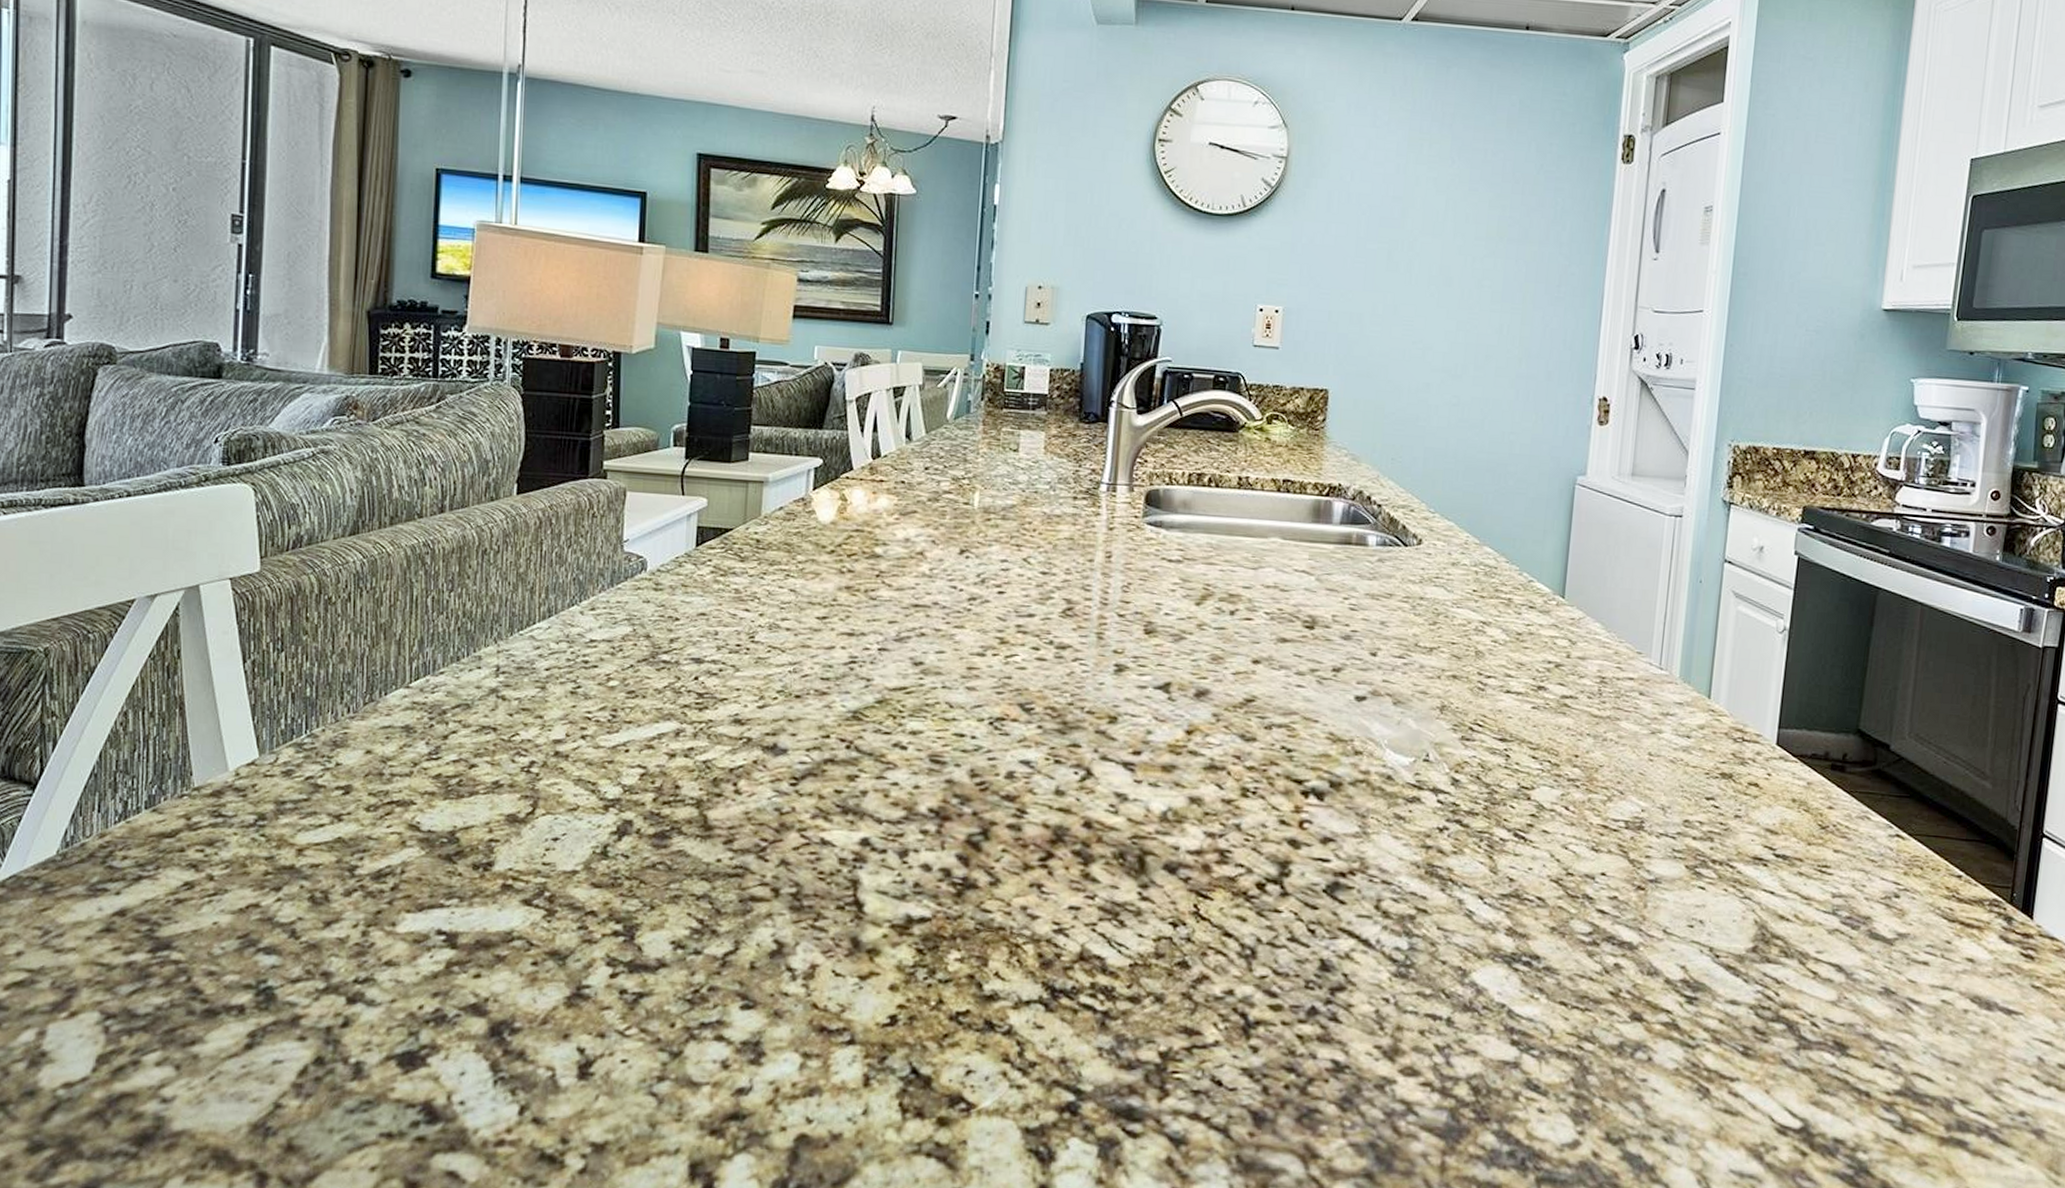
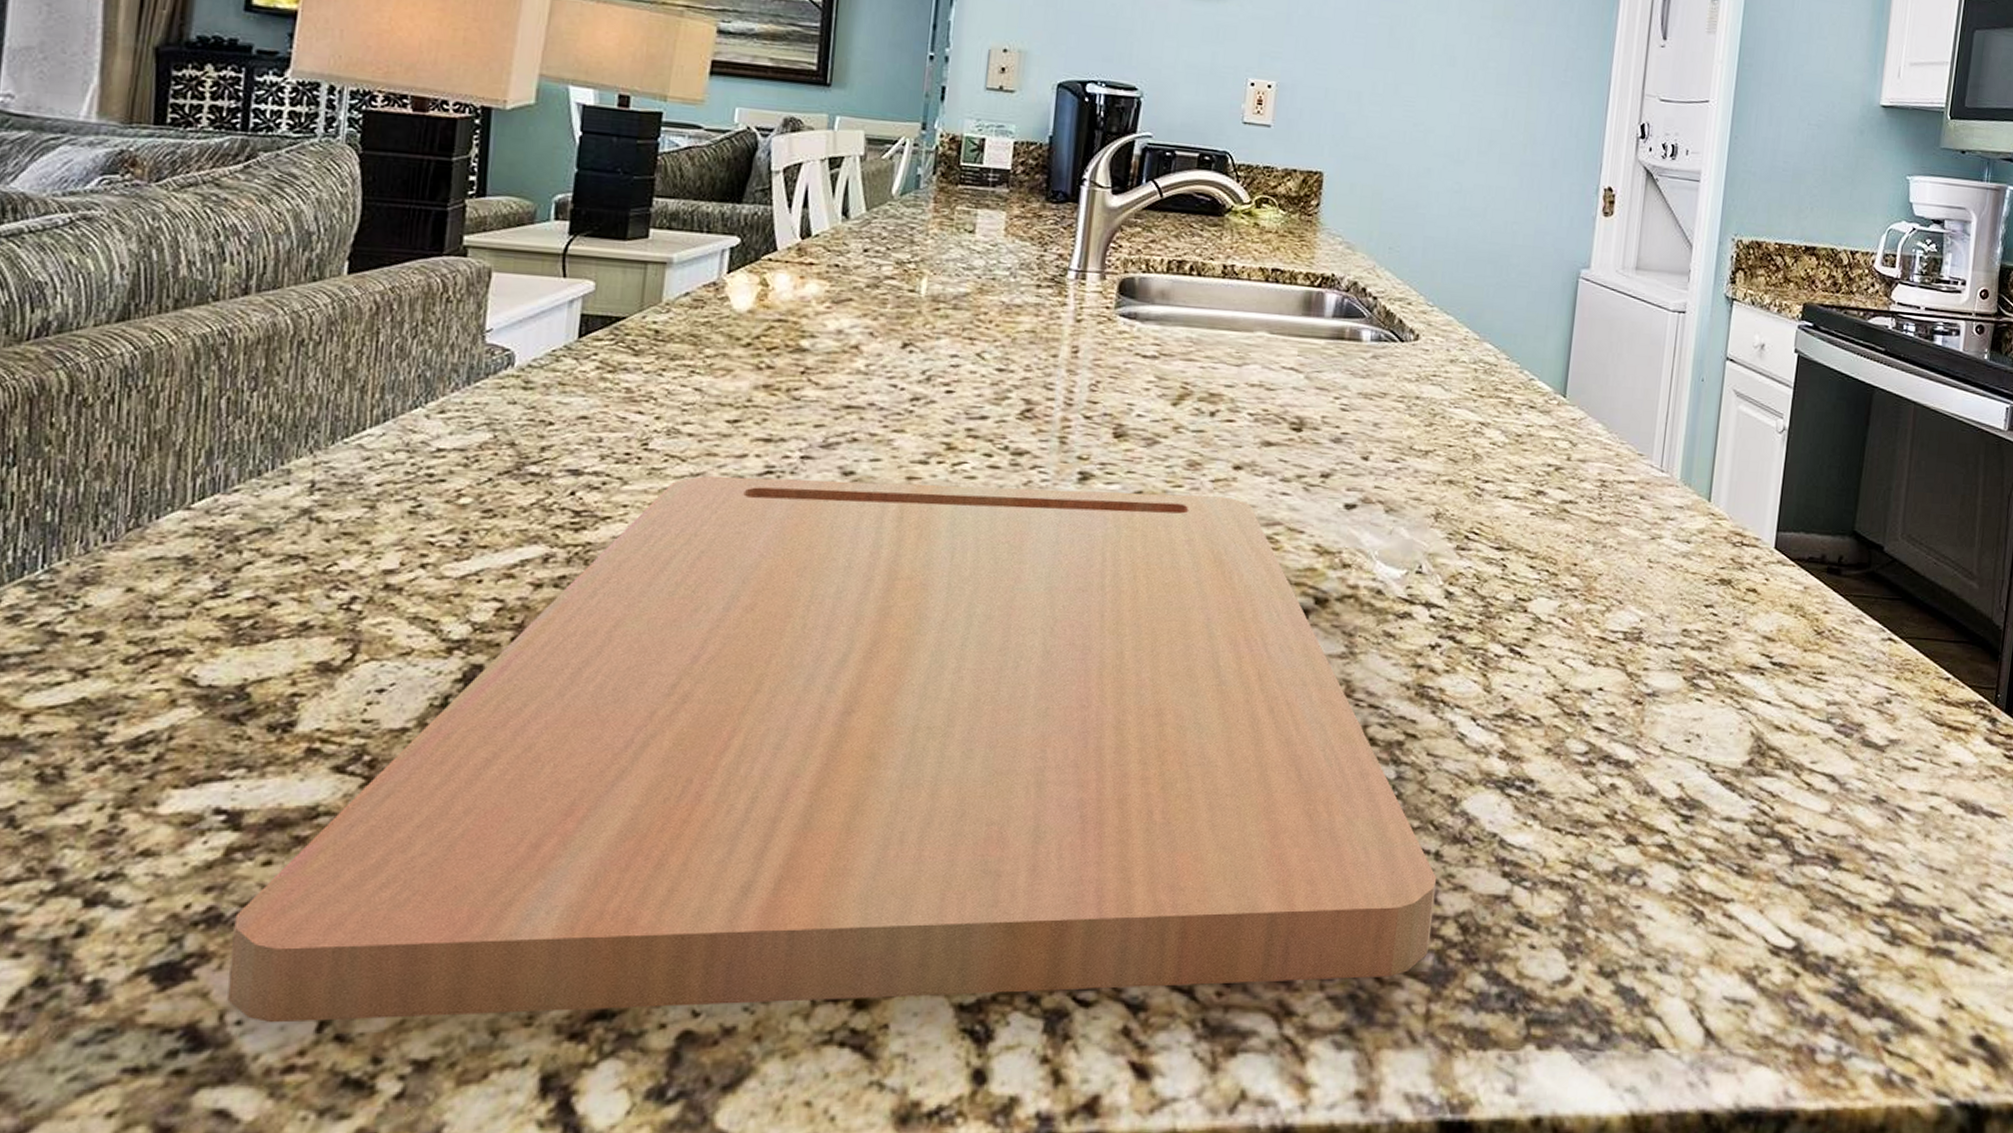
cutting board: none [453,664,1449,1130] -> present [227,475,1437,1023]

